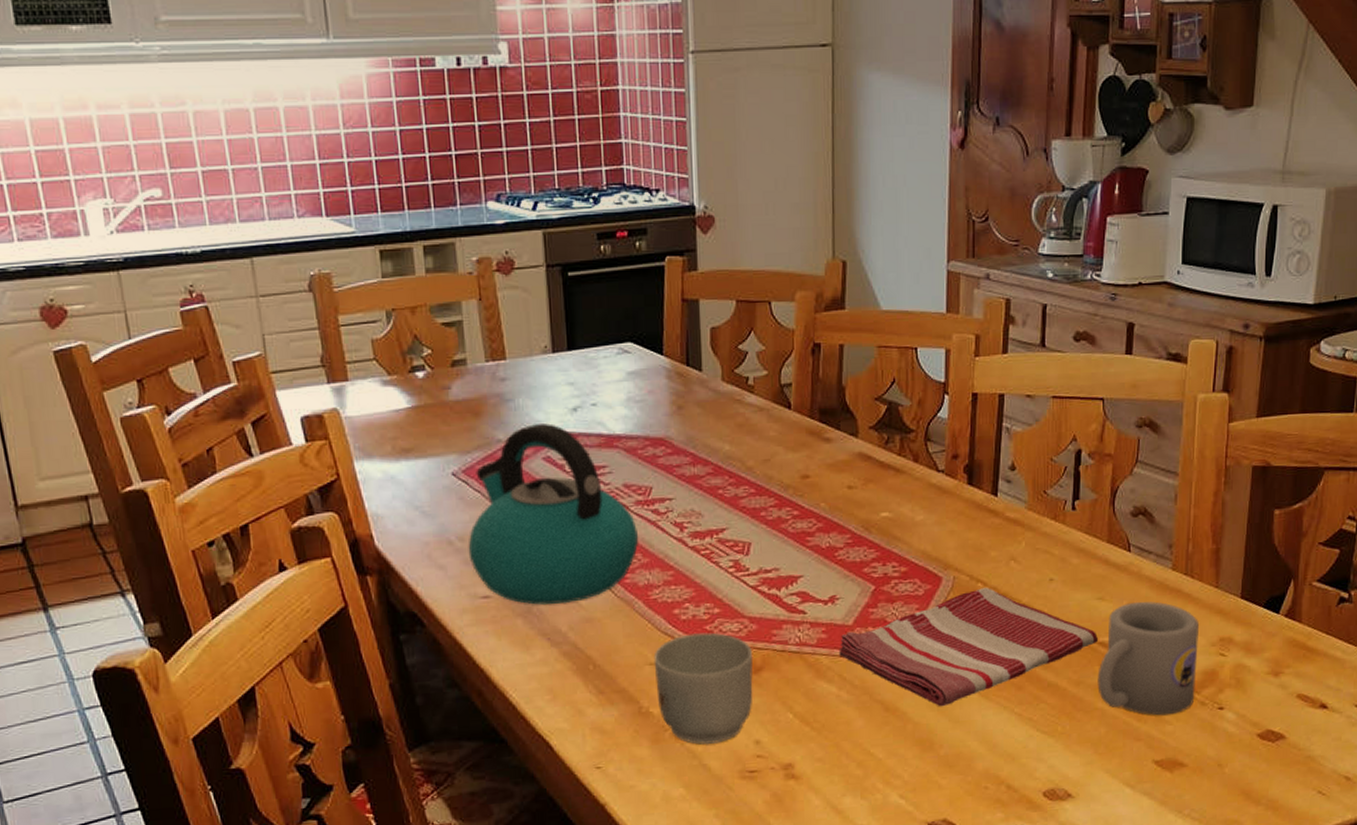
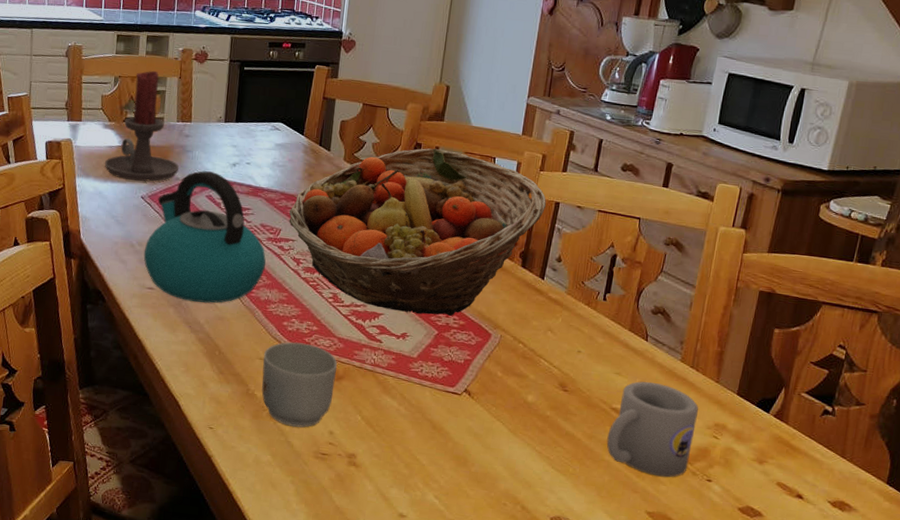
candle holder: none [391,294,500,454] -> present [104,70,180,182]
fruit basket: none [658,346,987,569] -> present [289,148,546,316]
dish towel: present [838,588,1098,707] -> none [403,348,612,434]

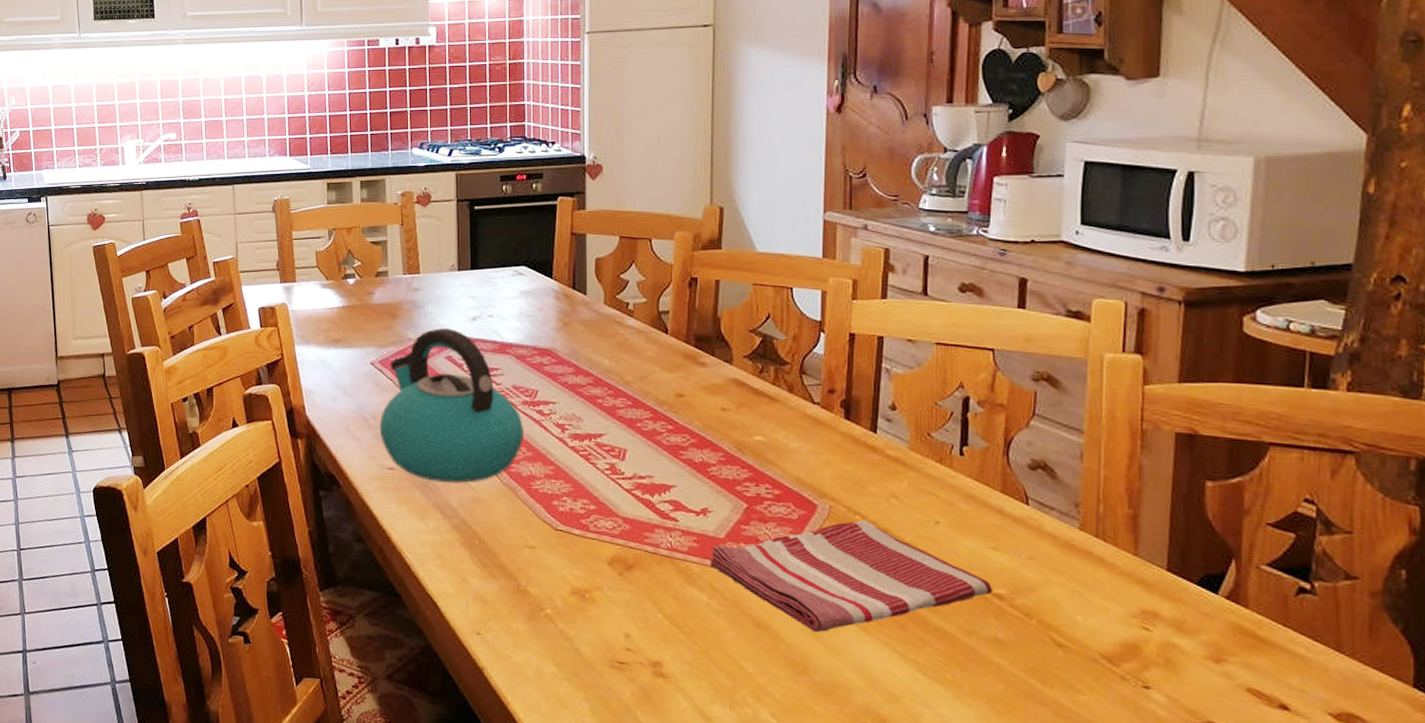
candle holder: present [104,70,180,182] -> none [325,219,411,346]
mug: present [261,342,337,428] -> none [533,525,625,630]
fruit basket: present [289,148,546,316] -> none [545,282,865,484]
dish towel: none [403,348,612,434] -> present [710,521,992,633]
mug: present [606,381,698,477] -> none [993,557,1115,684]

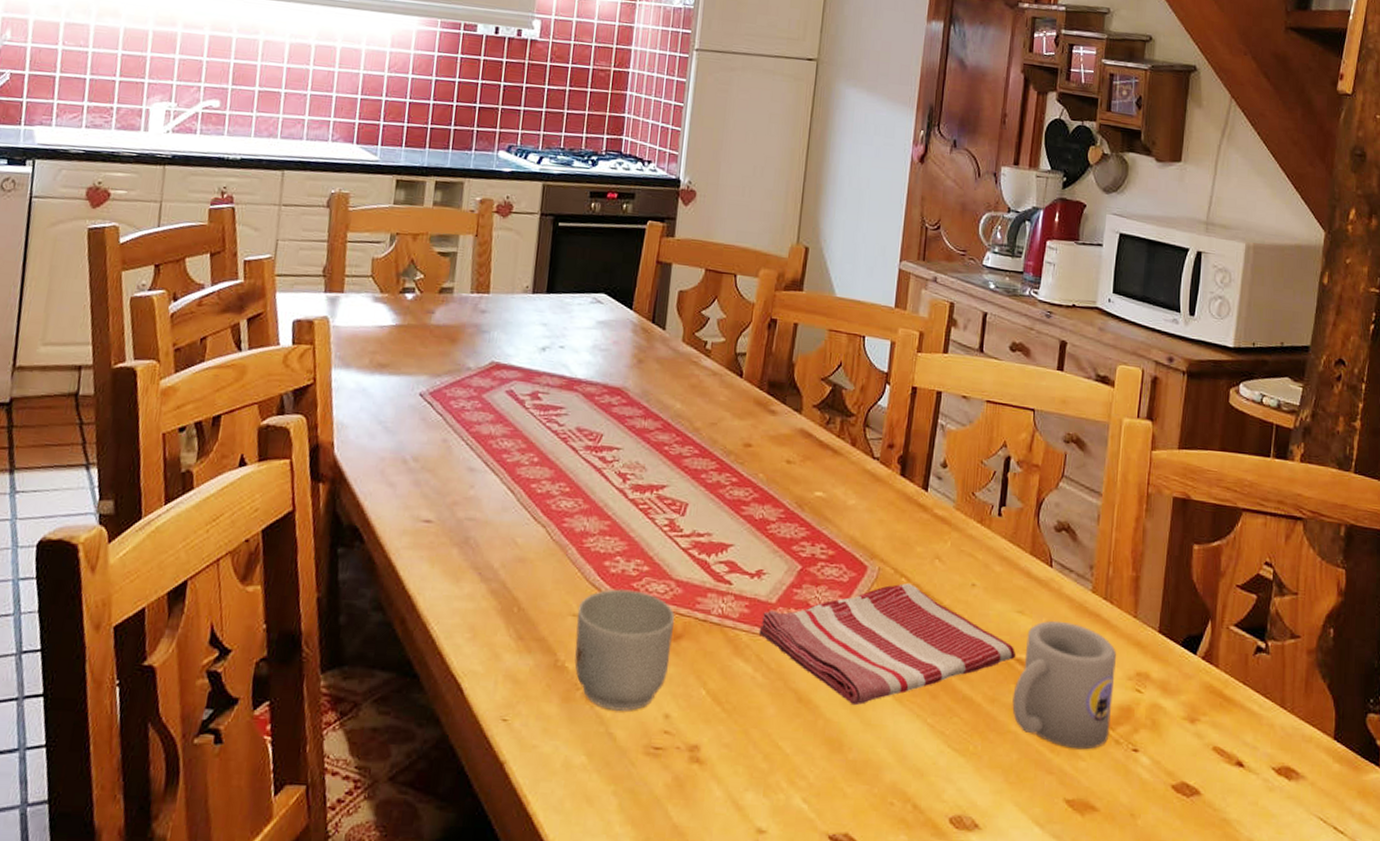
kettle: present [379,328,525,483] -> none [419,357,583,539]
mug: none [533,525,625,630] -> present [574,589,675,712]
mug: none [993,557,1115,684] -> present [1012,620,1116,750]

